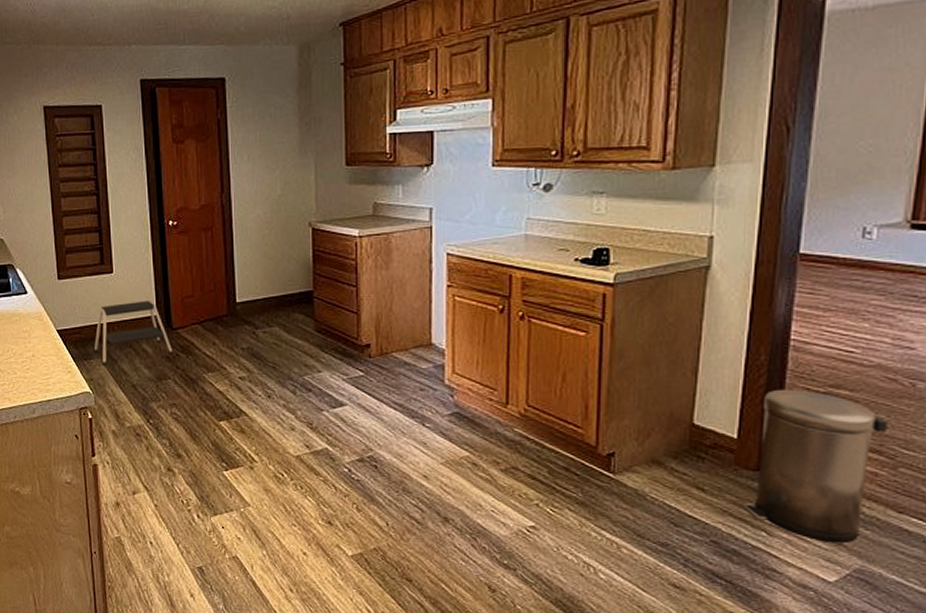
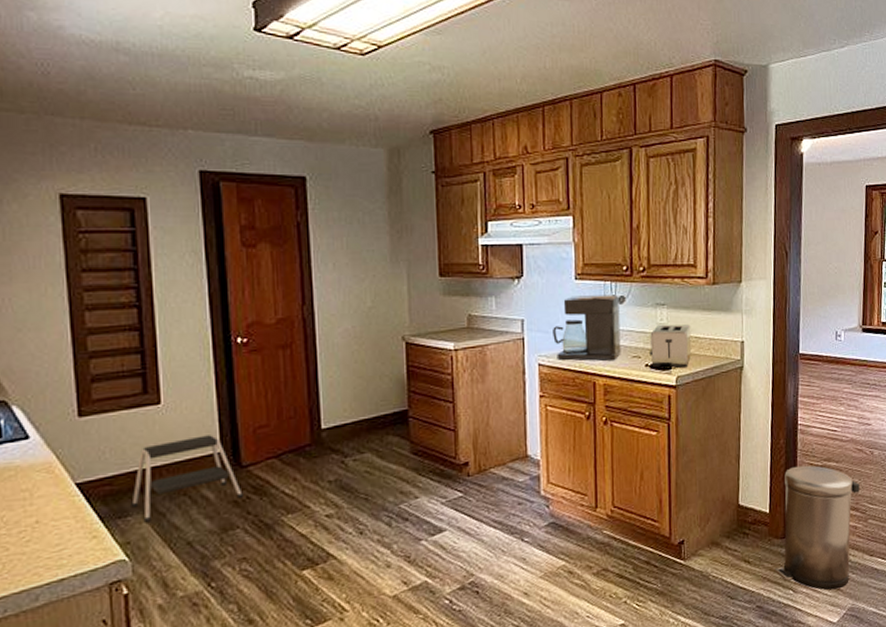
coffee maker: none [464,182,545,253] -> present [553,294,621,361]
toaster: none [581,214,638,264] -> present [650,324,692,368]

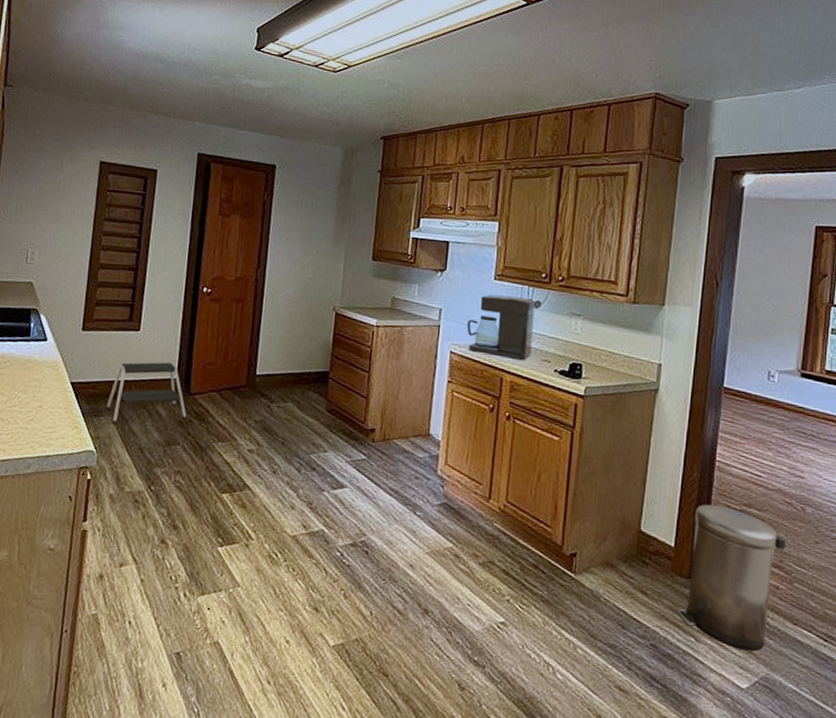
toaster: present [650,324,692,368] -> none [560,333,606,379]

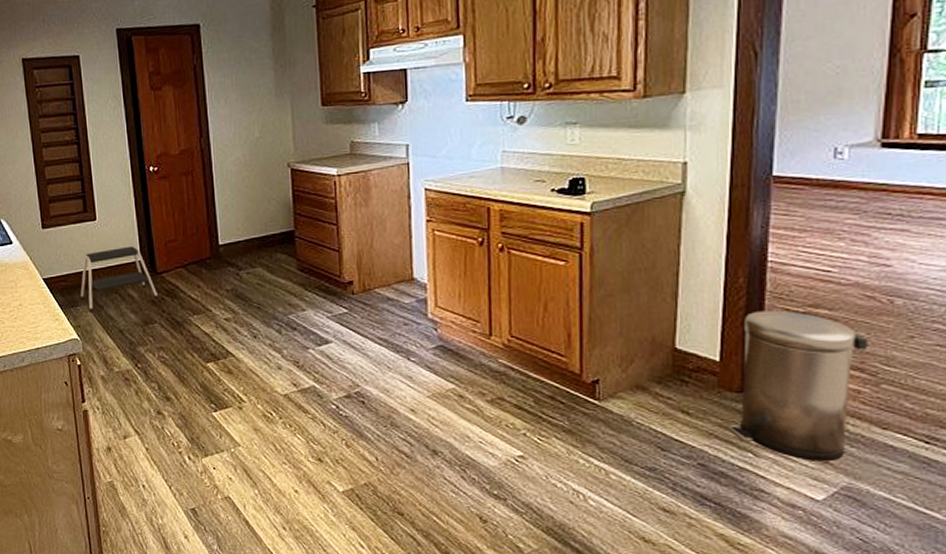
coffee maker: present [467,294,535,360] -> none [441,115,521,186]

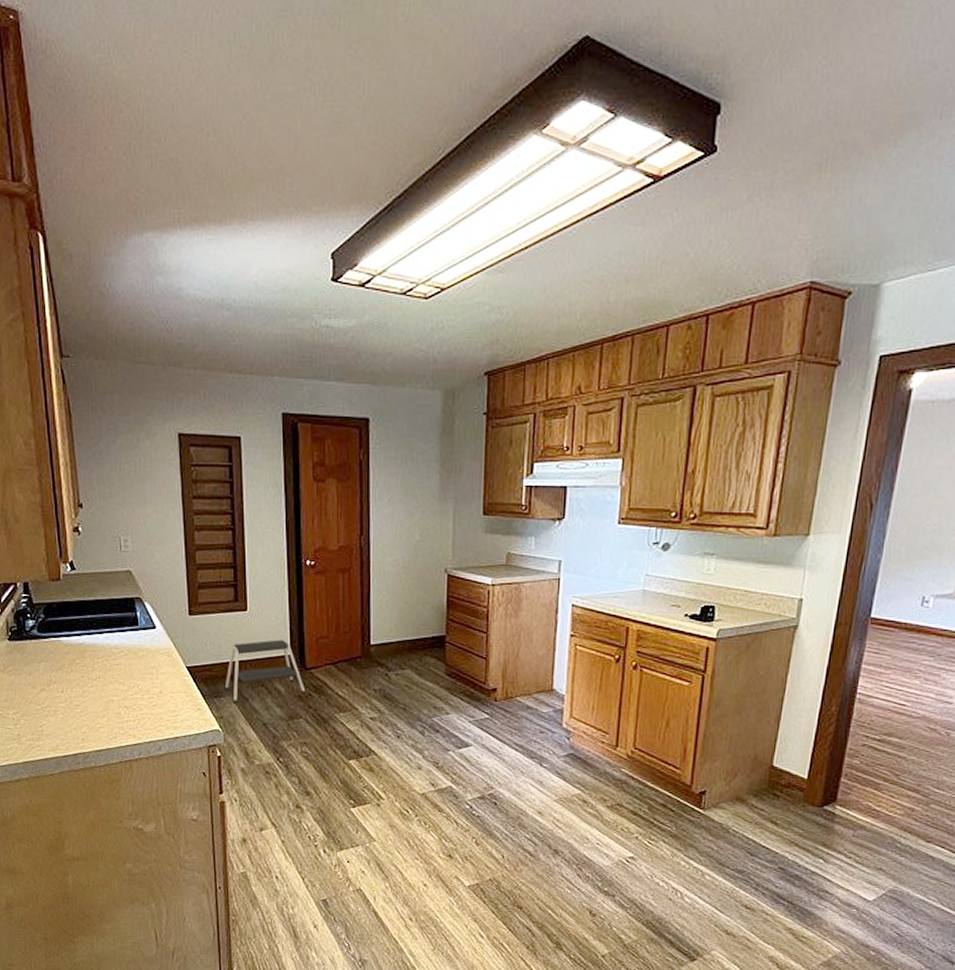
pedal bin: present [726,310,868,462] -> none [805,736,926,868]

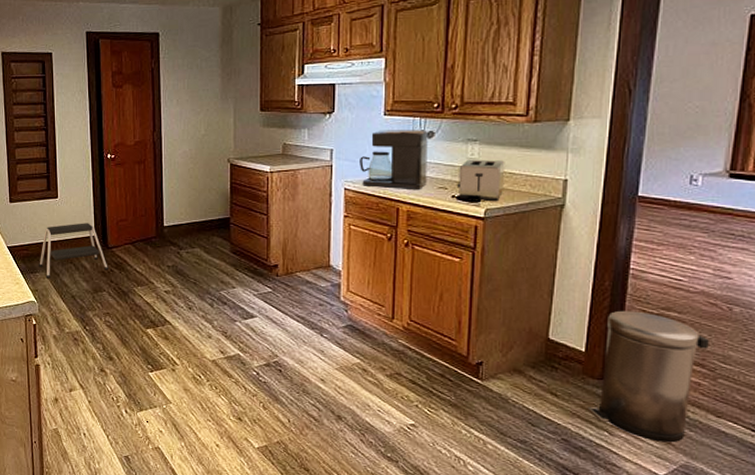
coffee maker: none [589,540,664,607] -> present [360,130,428,189]
toaster: none [691,575,742,621] -> present [457,159,505,201]
pedal bin: none [805,736,926,868] -> present [587,310,709,443]

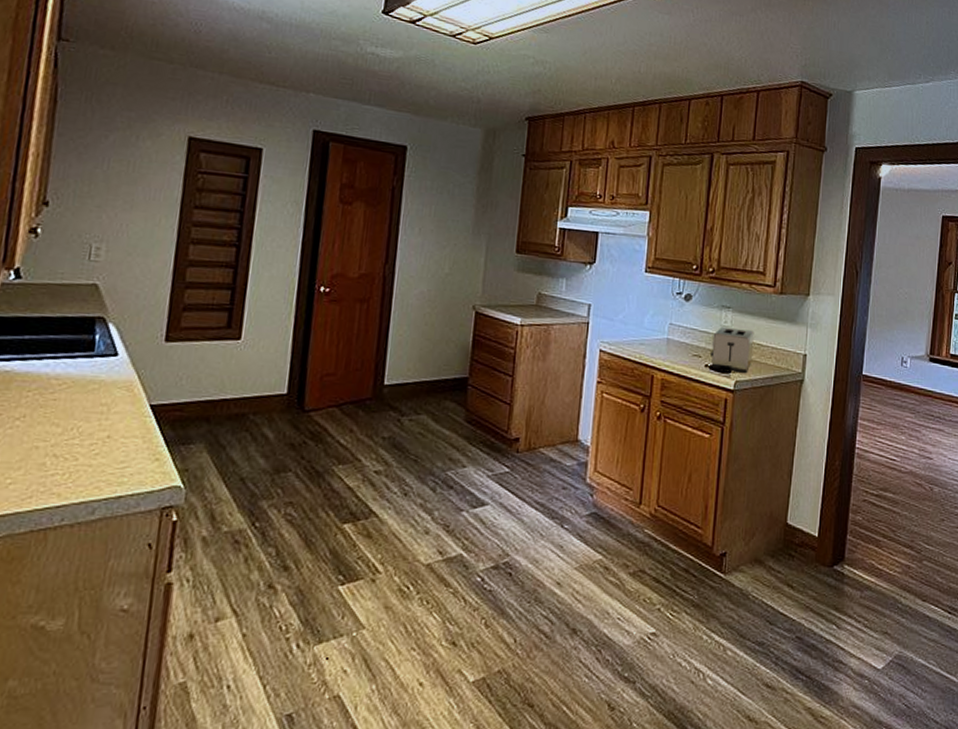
step stool: present [39,223,108,279] -> none [196,375,301,453]
coffee maker: present [360,130,428,189] -> none [617,287,686,356]
pedal bin: present [587,310,709,443] -> none [819,491,916,632]

